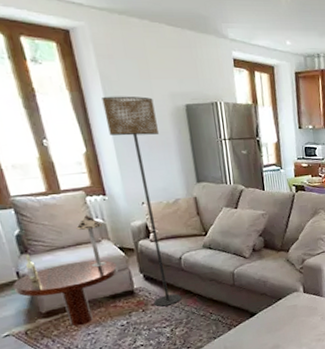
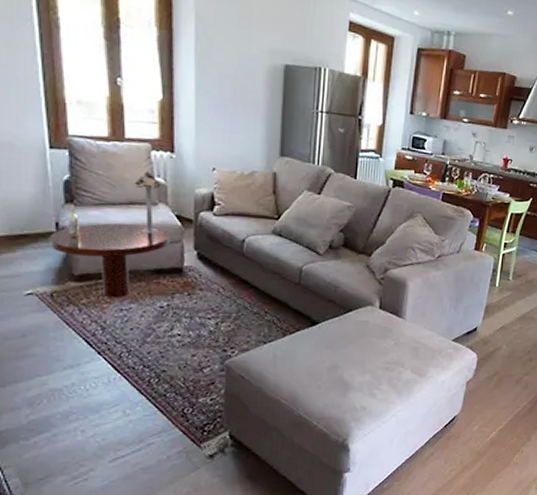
floor lamp: present [102,96,182,307] -> none [191,40,249,294]

